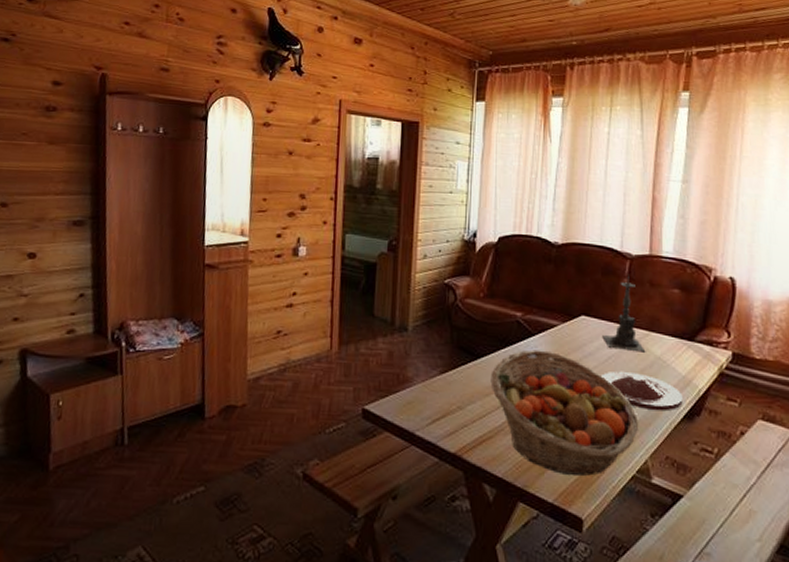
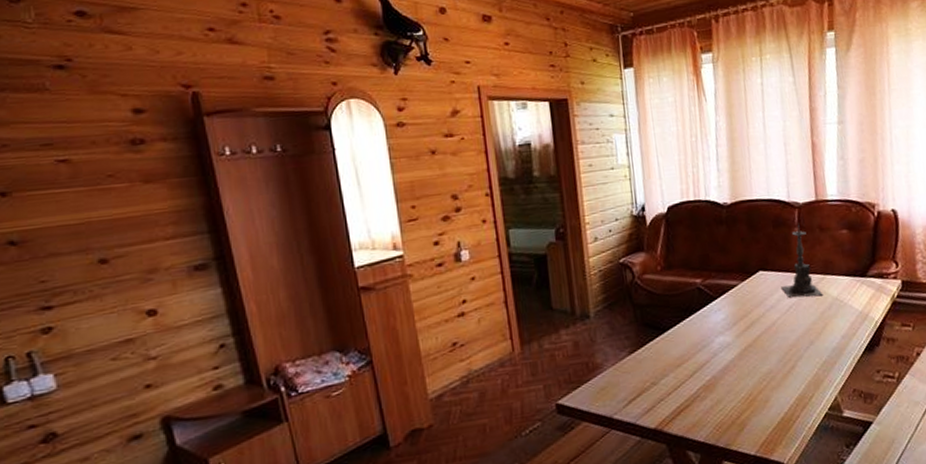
fruit basket: present [490,349,639,476] -> none [679,311,826,427]
plate: present [601,371,683,412] -> none [785,316,863,350]

